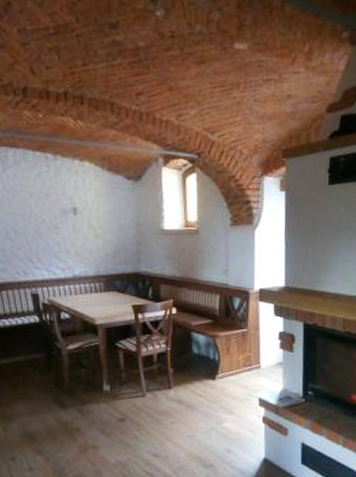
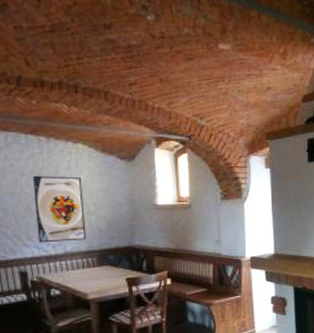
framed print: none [40,195,93,266] -> present [32,175,86,243]

